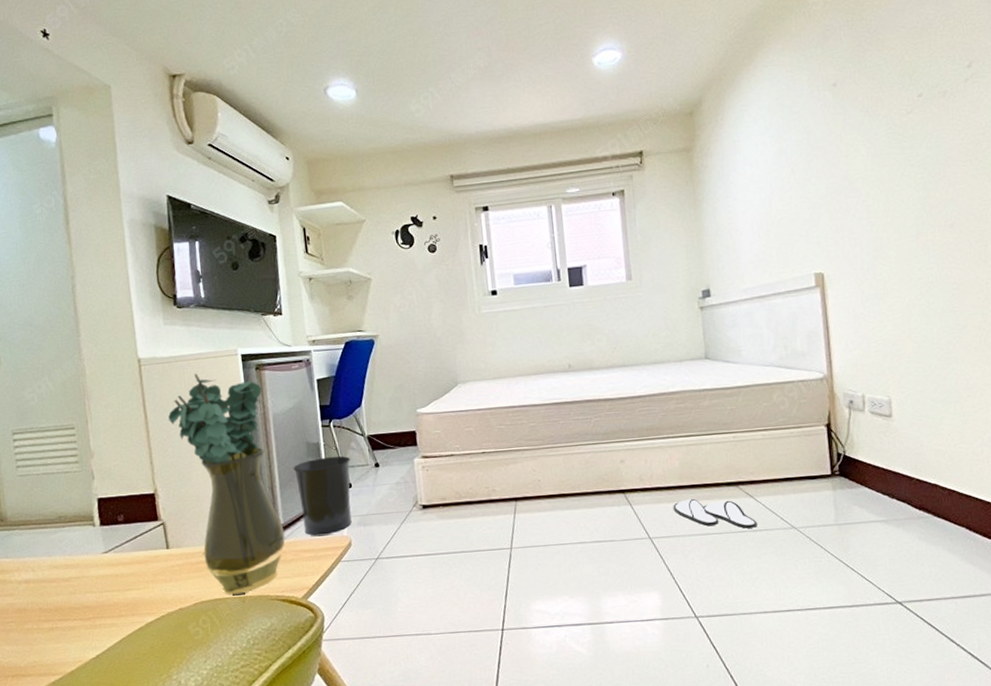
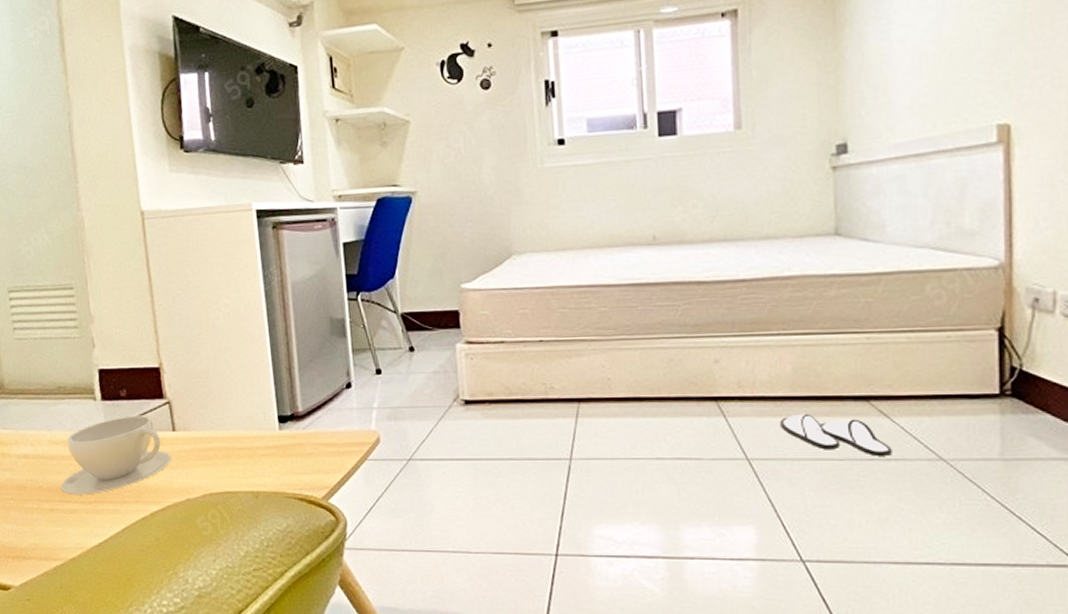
teacup: none [60,536,166,614] -> present [60,415,172,495]
vase: present [168,373,285,595] -> none [174,230,304,488]
waste bin: present [293,455,352,537] -> none [314,335,381,429]

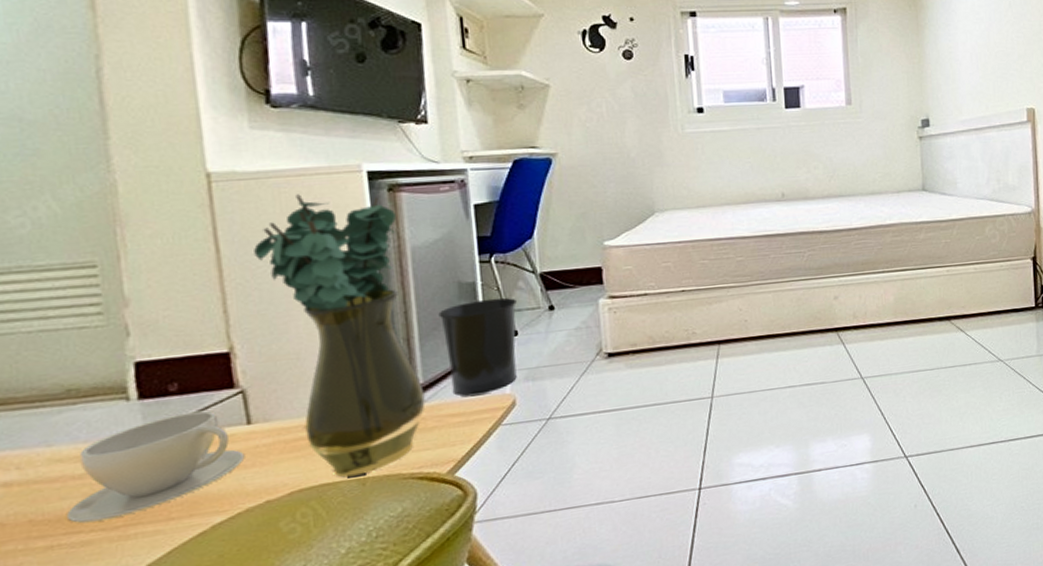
vase: none [174,230,304,488] -> present [254,194,425,477]
waste bin: none [314,335,381,429] -> present [438,297,517,397]
slippers: present [780,413,892,456] -> none [886,334,967,363]

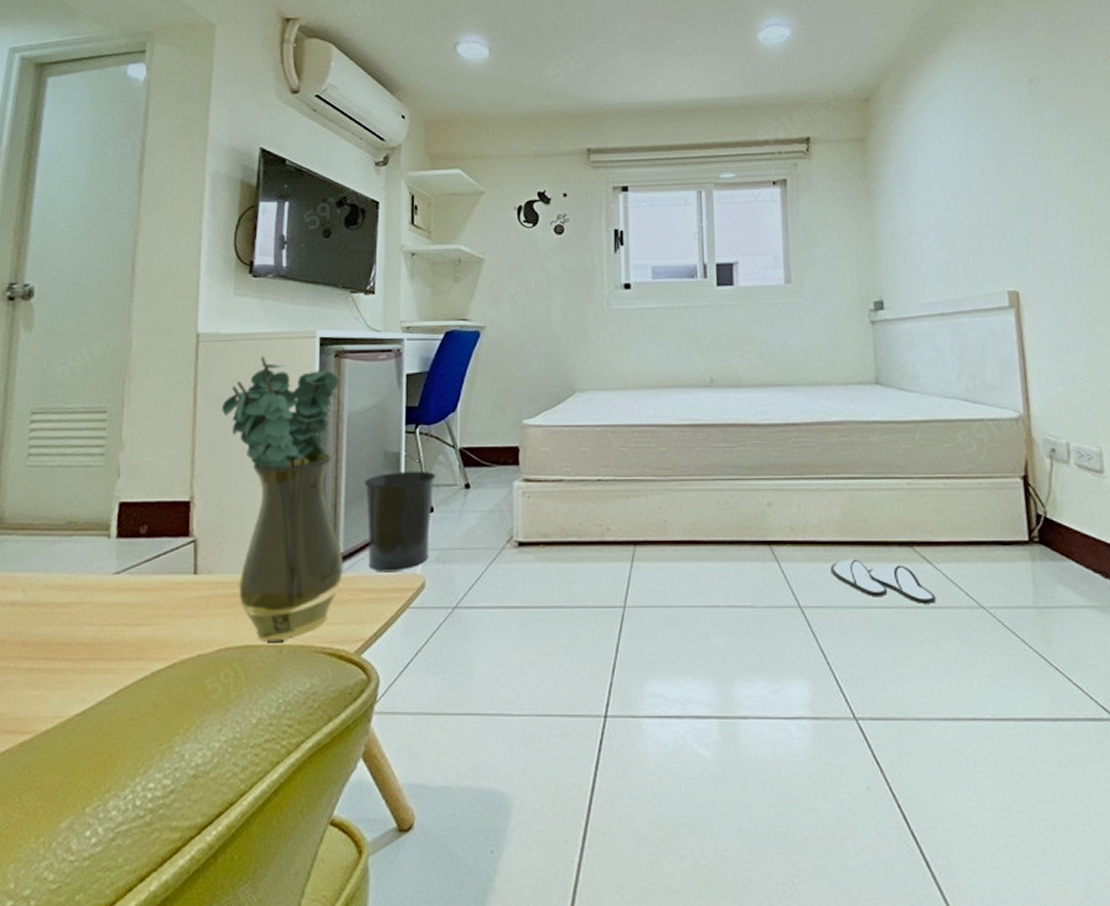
teacup: present [66,410,245,524] -> none [47,555,188,651]
slippers: none [886,334,967,363] -> present [830,559,936,603]

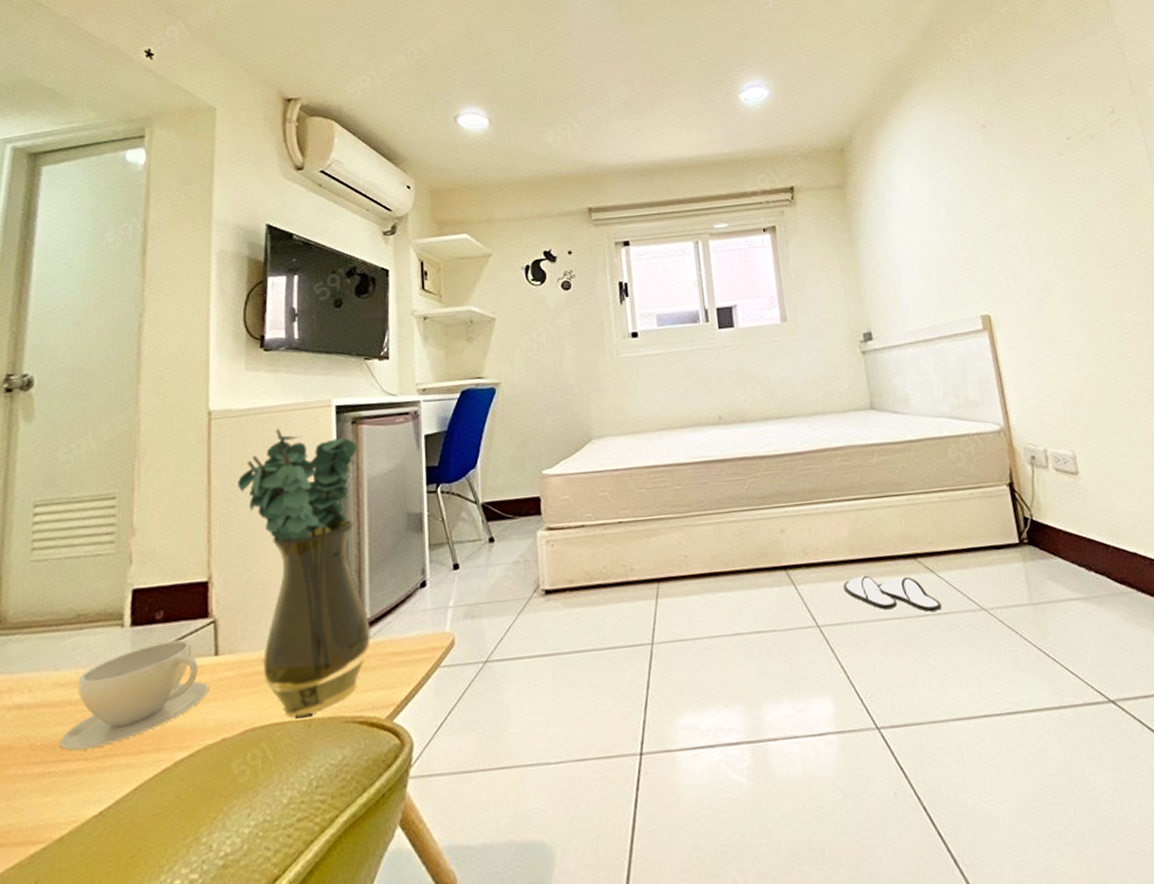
teacup: none [47,555,188,651] -> present [59,639,210,752]
waste bin: present [364,470,435,573] -> none [388,528,459,635]

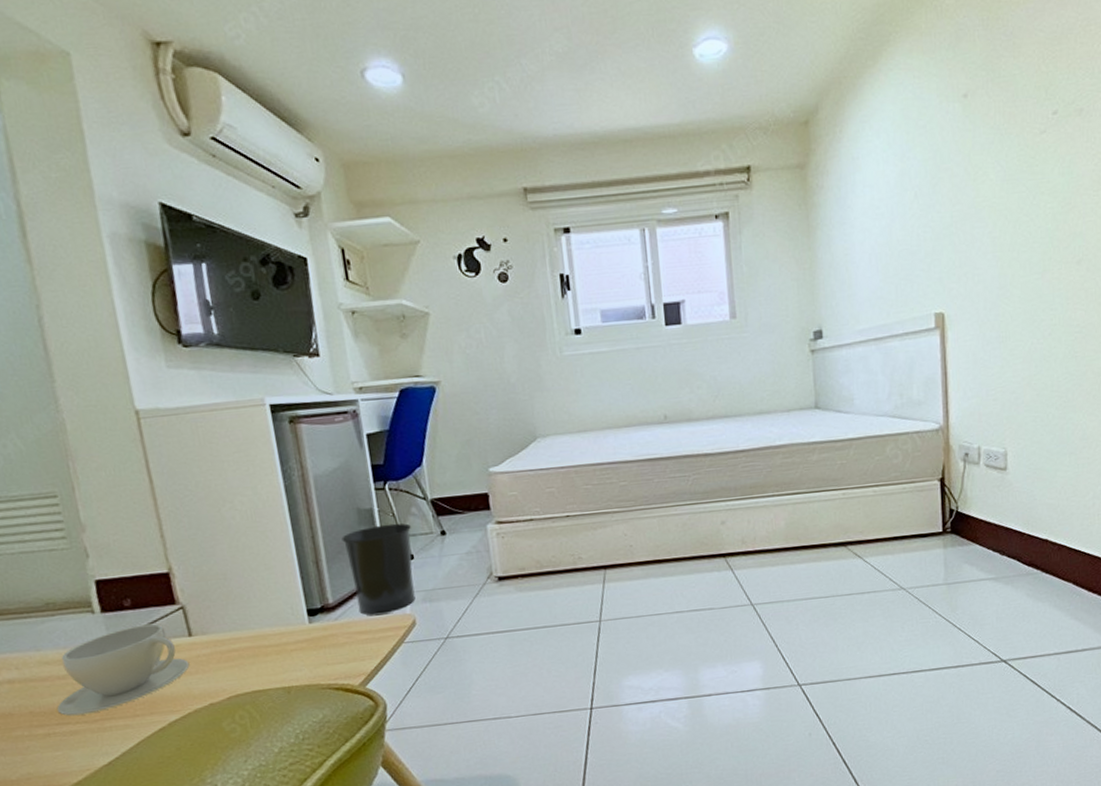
vase: present [238,428,371,717] -> none [180,428,336,686]
waste bin: none [388,528,459,635] -> present [341,523,415,616]
slippers: present [843,575,942,612] -> none [777,561,865,591]

